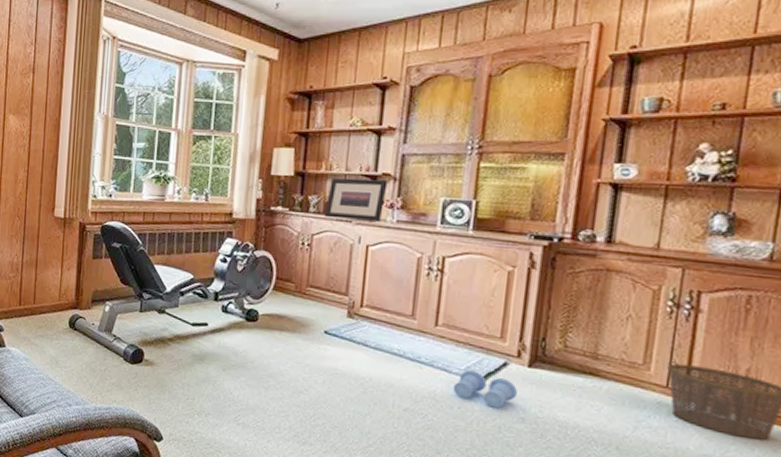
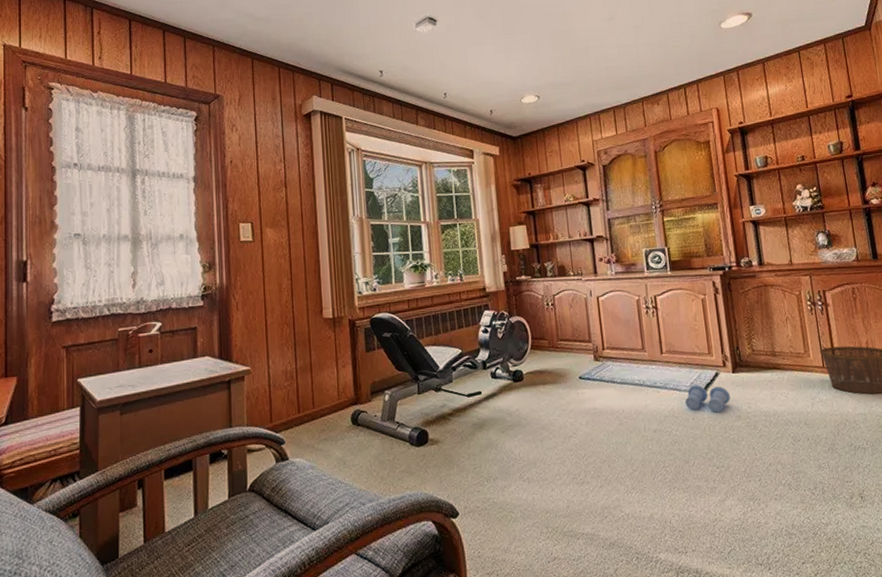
picture frame: present [324,177,388,222] -> none [559,241,604,279]

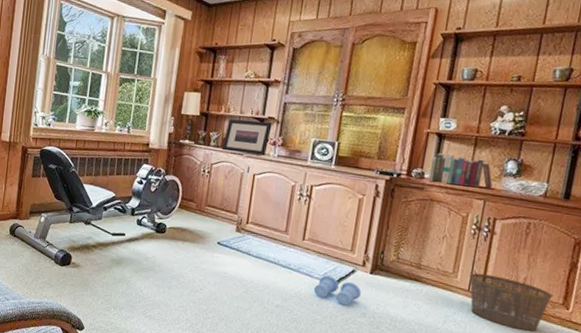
picture frame: none [559,241,604,279] -> present [221,119,273,156]
books: none [753,236,813,269] -> present [428,153,493,190]

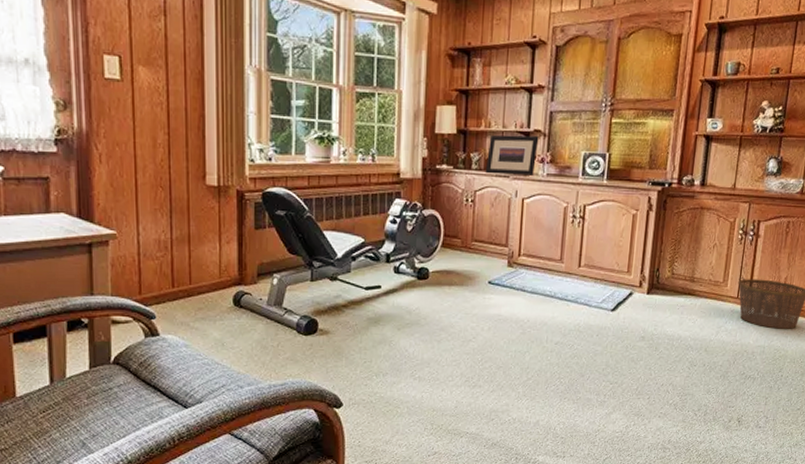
dumbbells: present [313,275,361,306] -> none [592,302,639,331]
books: present [428,153,493,190] -> none [698,157,757,192]

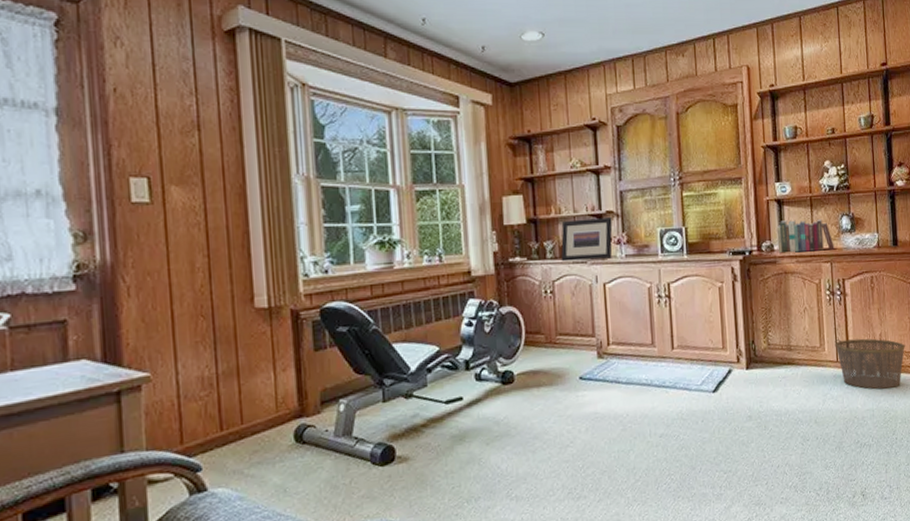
books: none [698,157,757,192] -> present [776,218,835,254]

